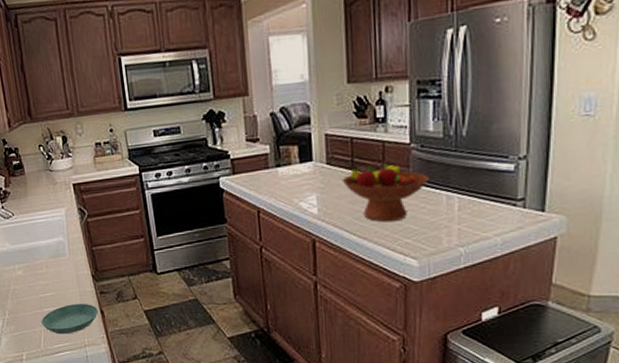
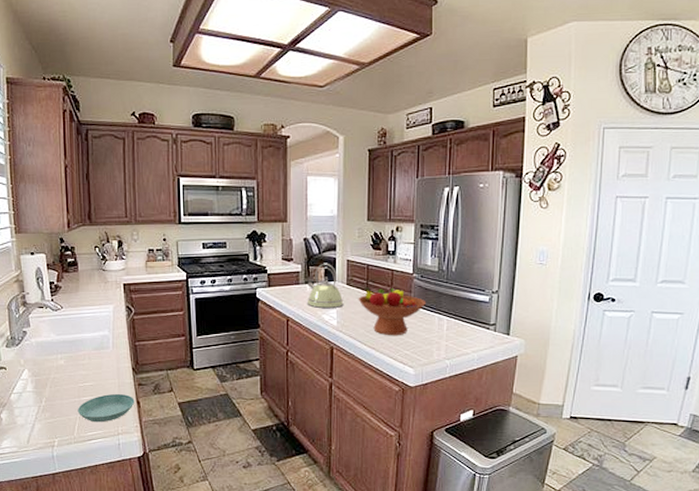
kettle: none [278,139,325,195] -> present [306,263,344,308]

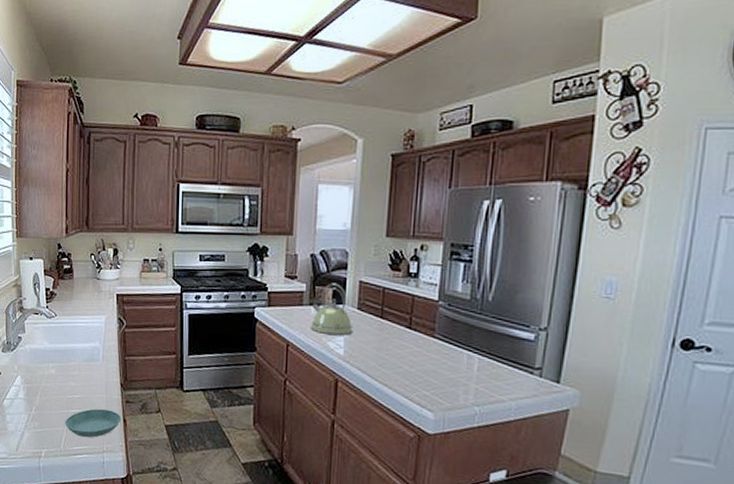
fruit bowl: present [358,286,427,336] -> none [370,312,454,373]

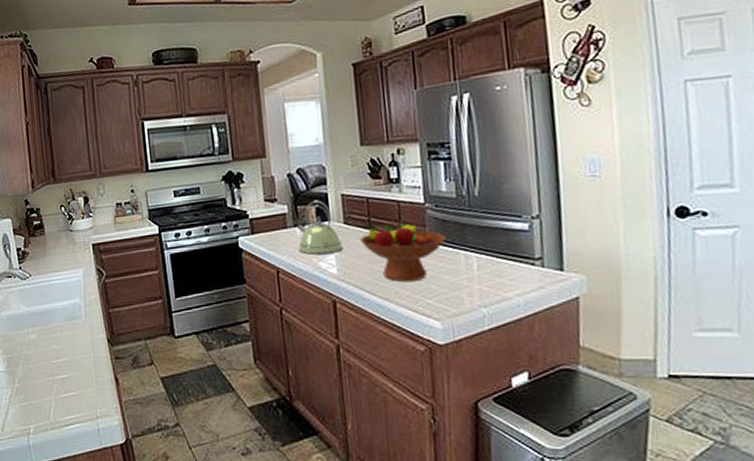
saucer: present [65,408,121,438] -> none [52,369,113,405]
fruit bowl: none [370,312,454,373] -> present [359,223,447,282]

